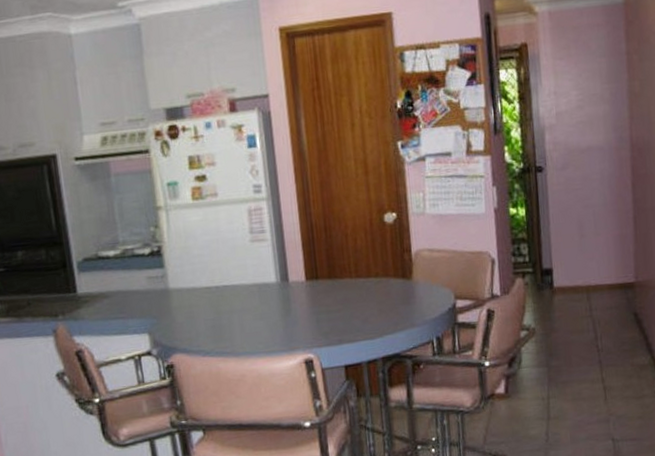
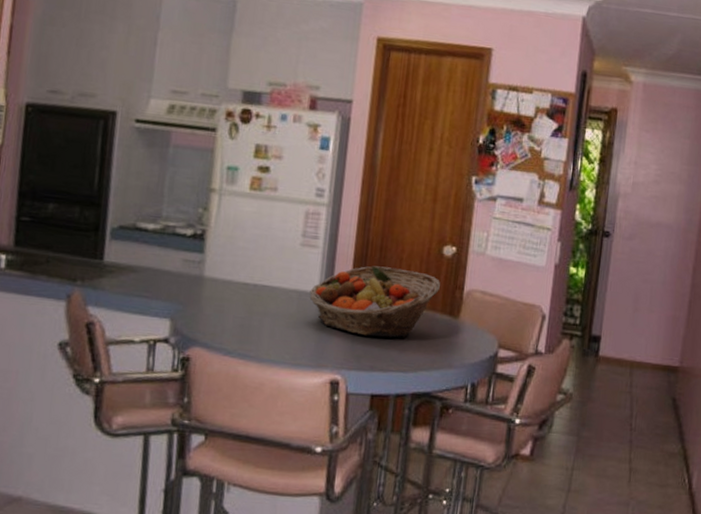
fruit basket: none [268,243,389,314] -> present [309,265,441,338]

